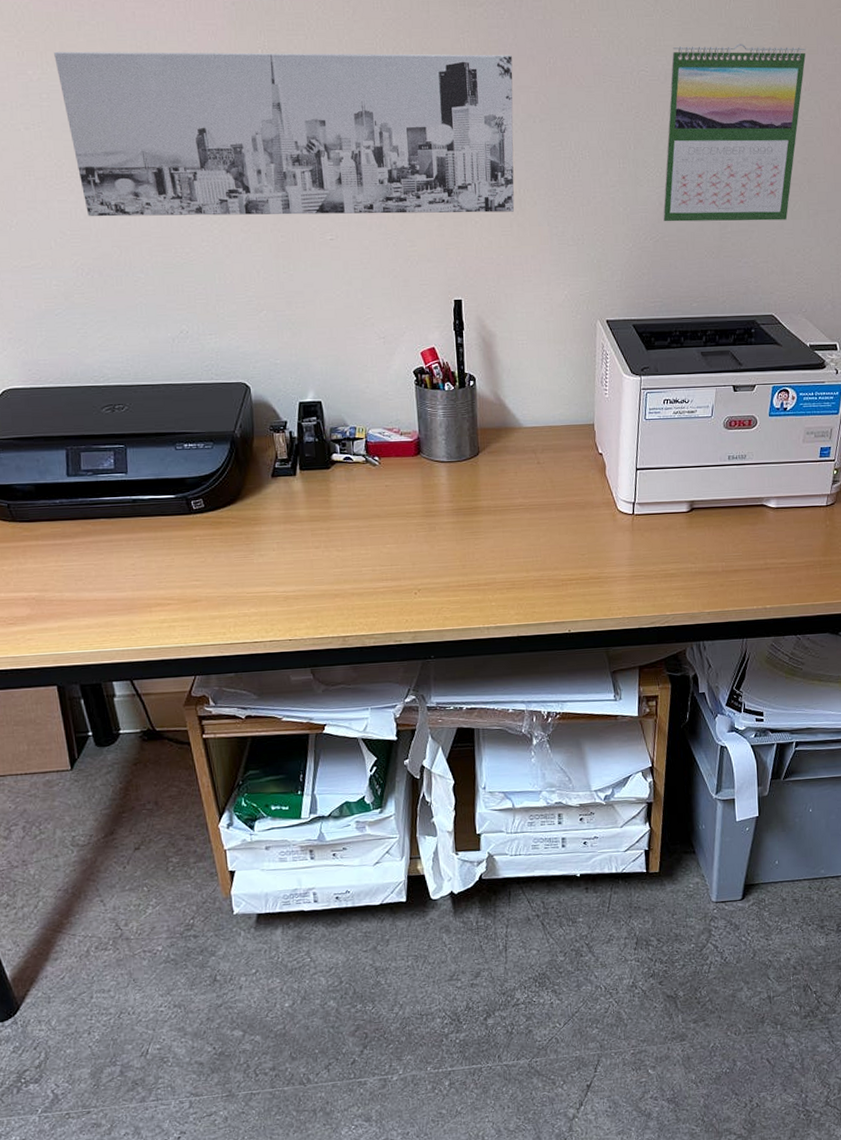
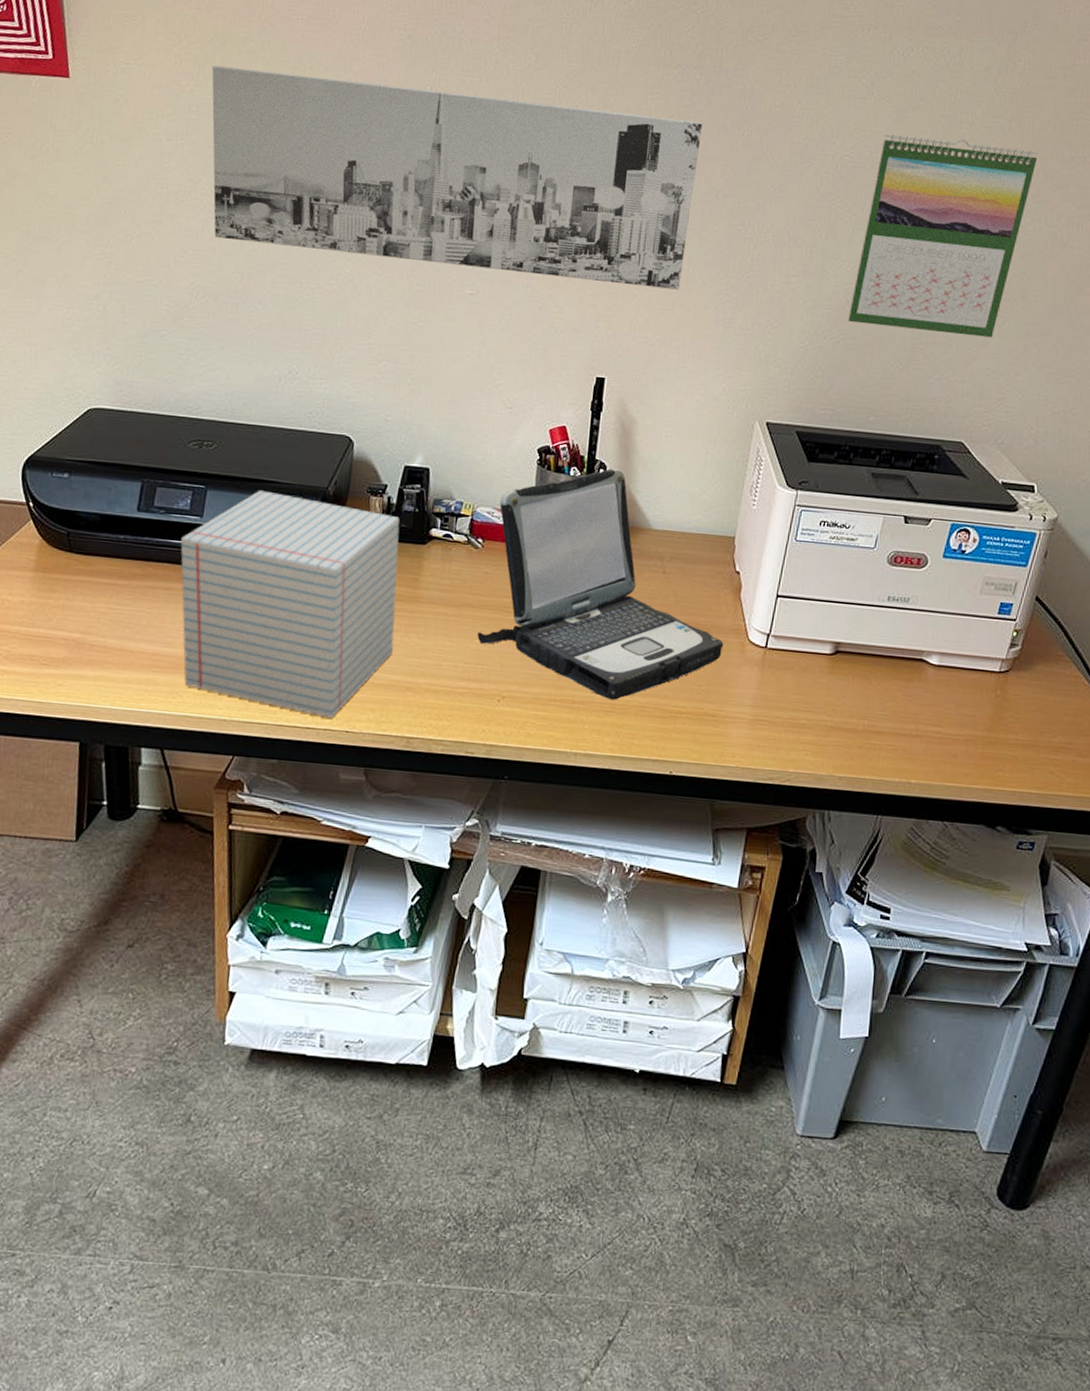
notepad: none [112,442,317,631] -> present [180,490,400,718]
laptop: none [388,379,598,578] -> present [477,468,724,700]

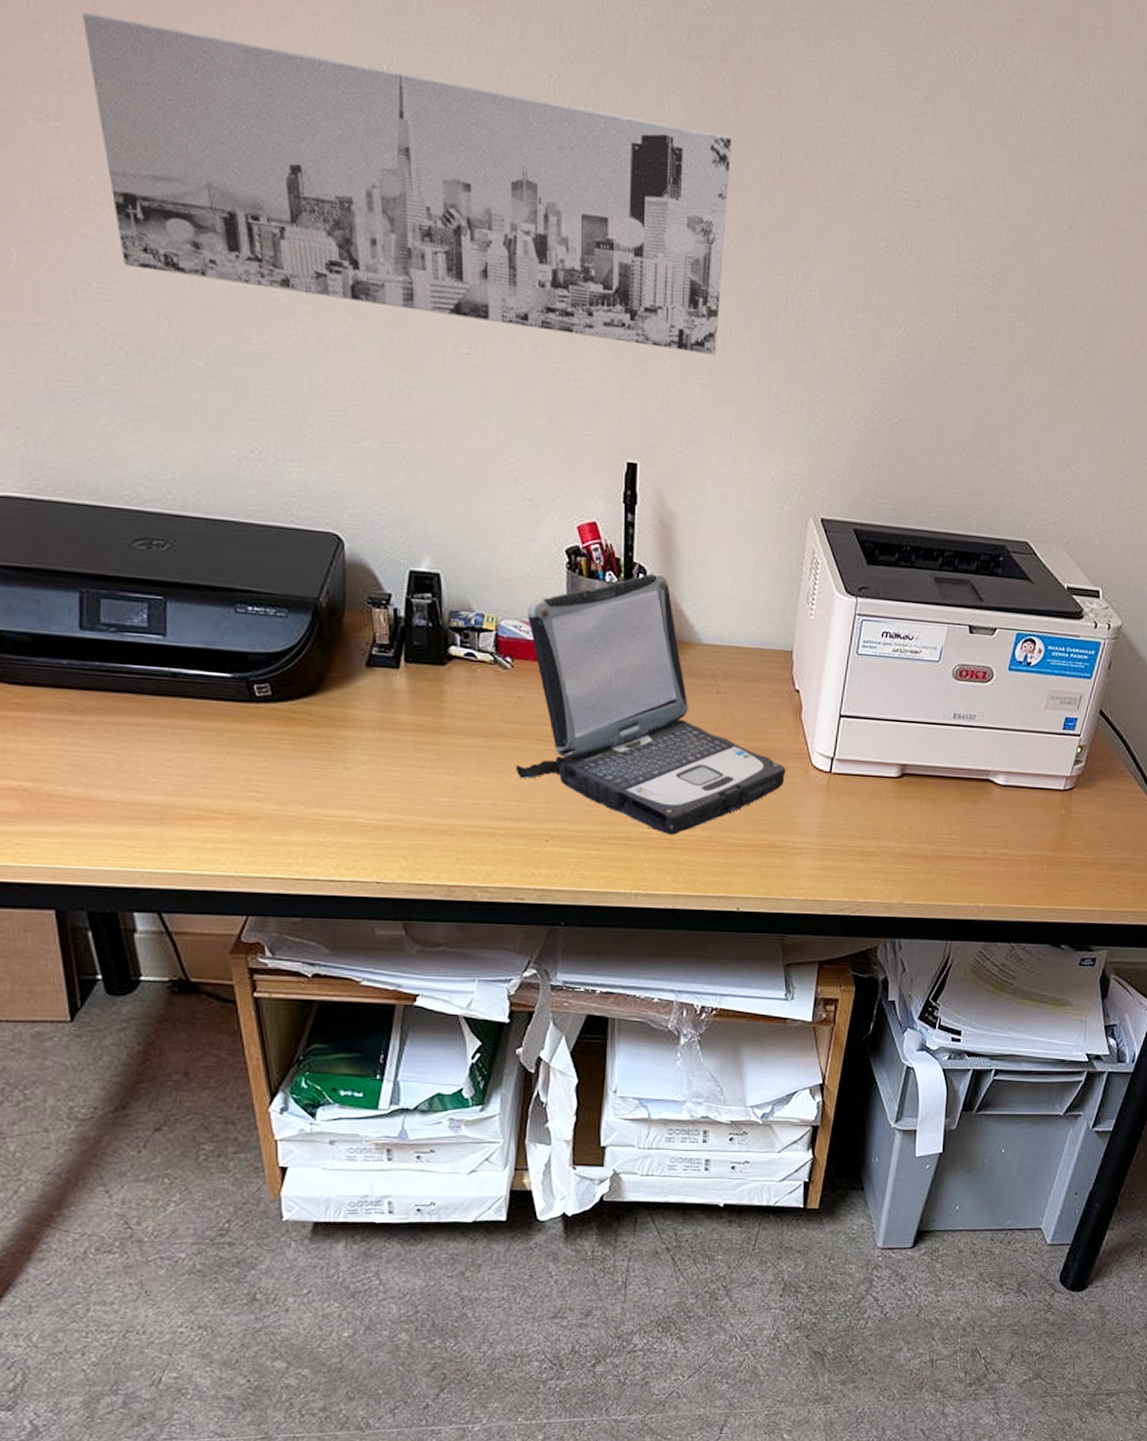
notepad: present [180,490,400,718] -> none [143,601,420,869]
calendar: present [848,134,1038,338] -> none [906,166,1108,422]

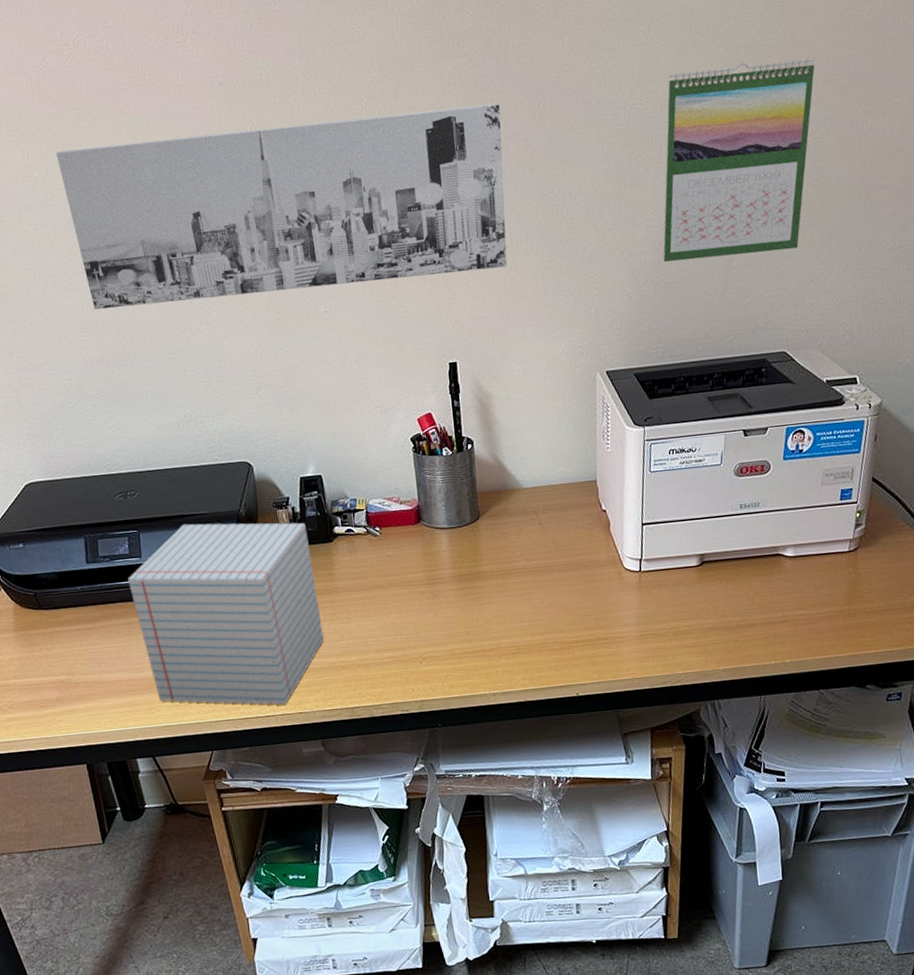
notepad: none [143,601,420,869] -> present [128,522,324,705]
laptop: present [516,573,786,835] -> none [387,441,603,643]
calendar: none [906,166,1108,422] -> present [663,59,815,263]

